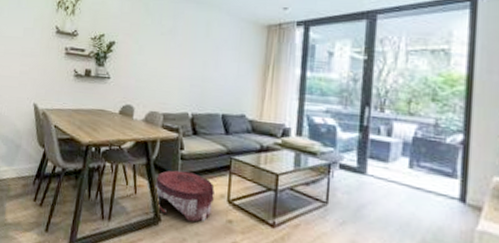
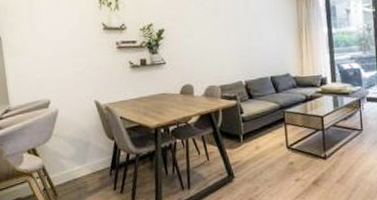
pouf: present [154,170,215,223] -> none [223,131,275,172]

